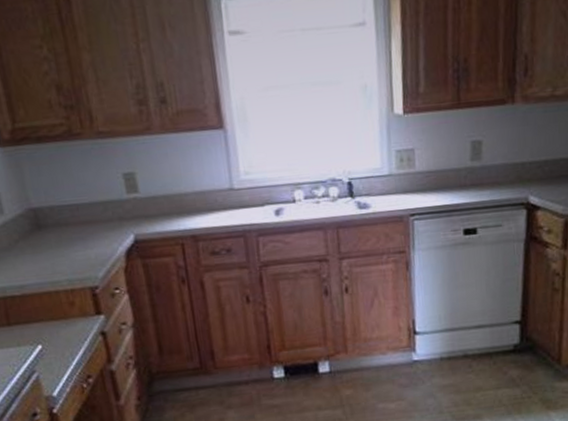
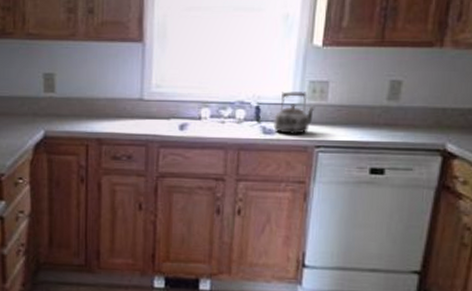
kettle: none [367,162,405,206] -> present [273,92,315,134]

